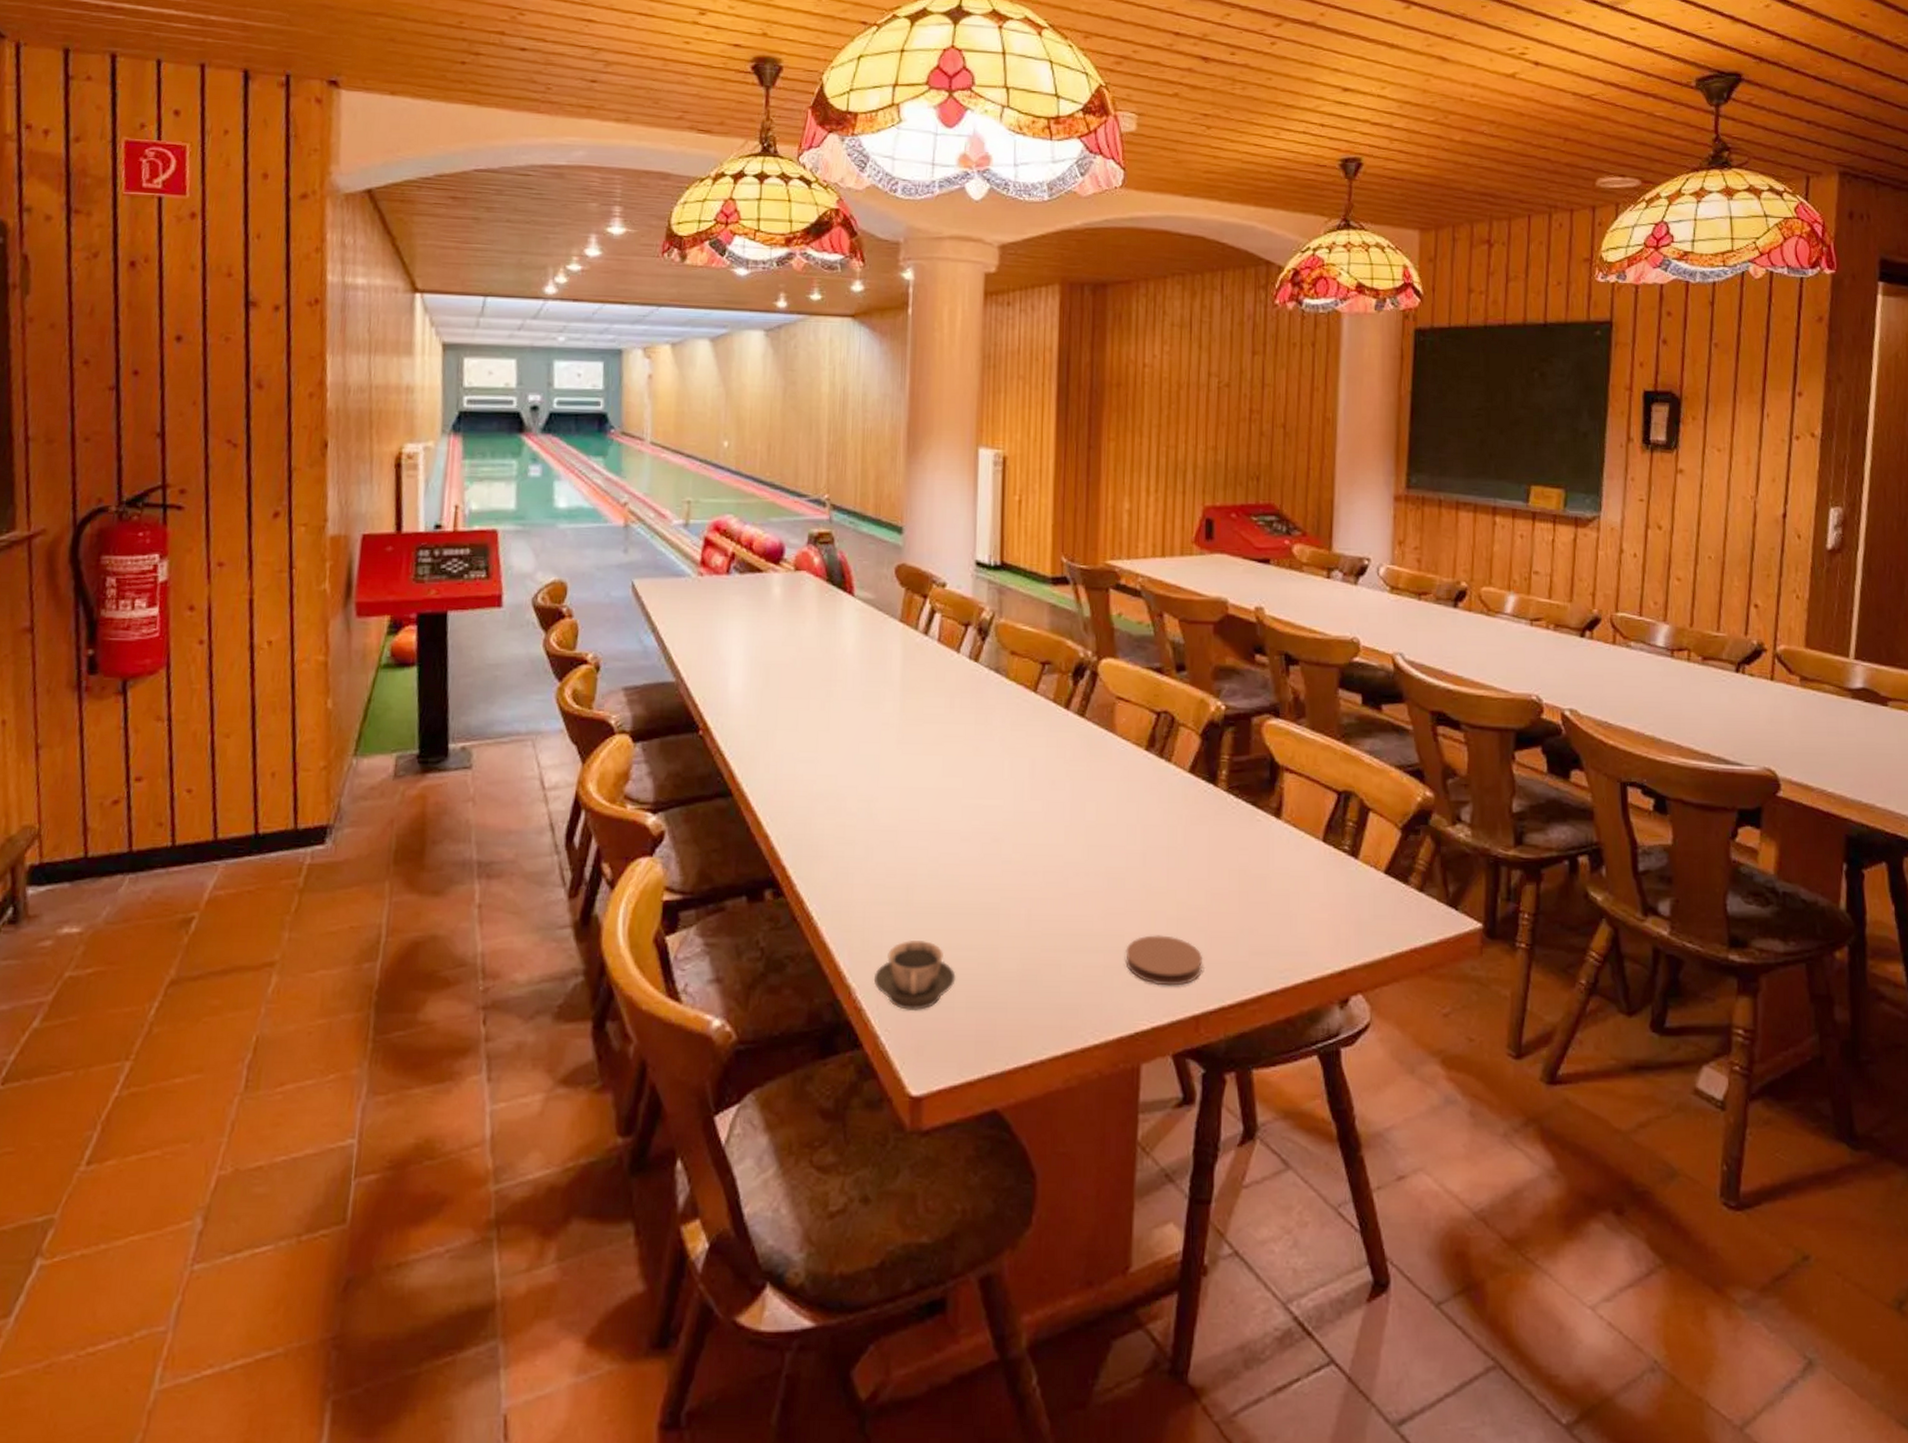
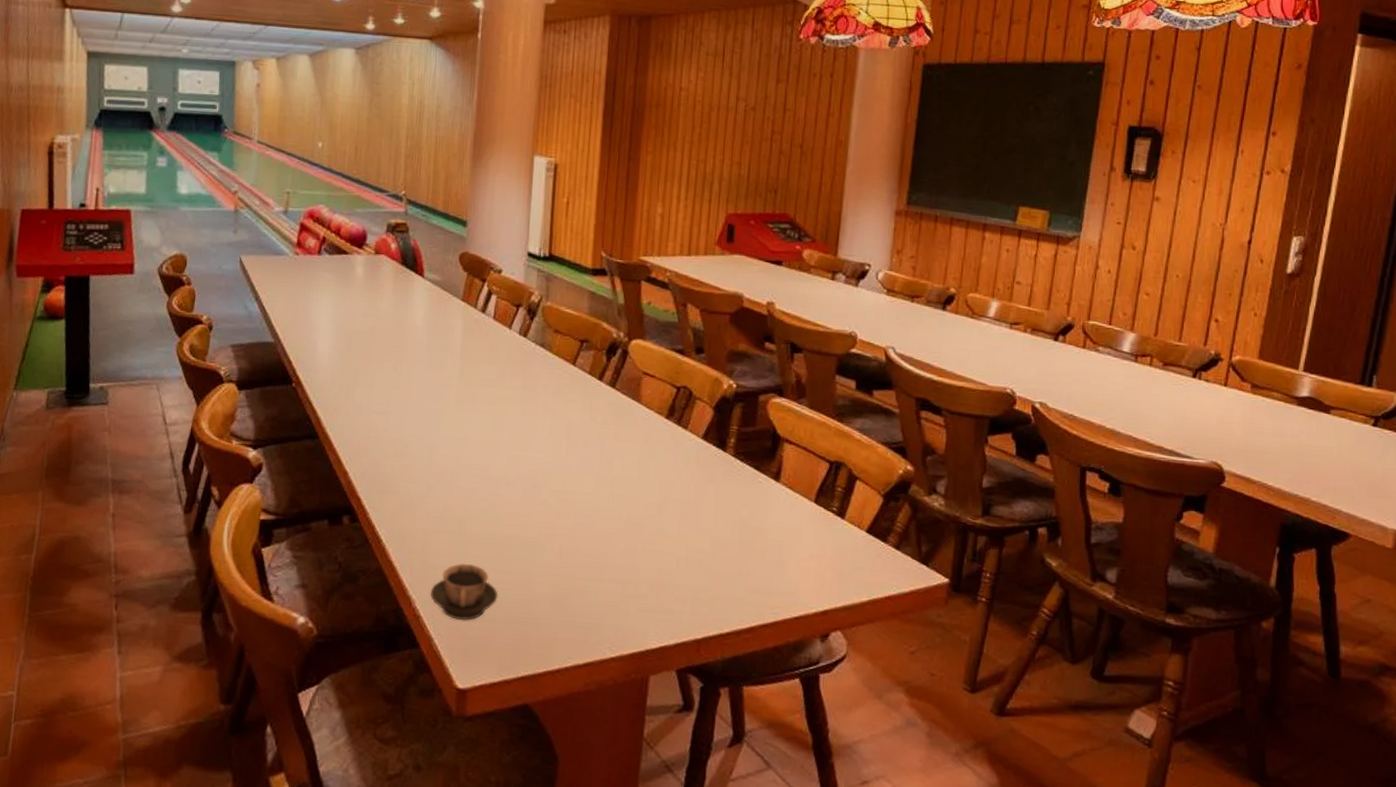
coaster: present [1125,935,1202,986] -> none [640,571,706,614]

